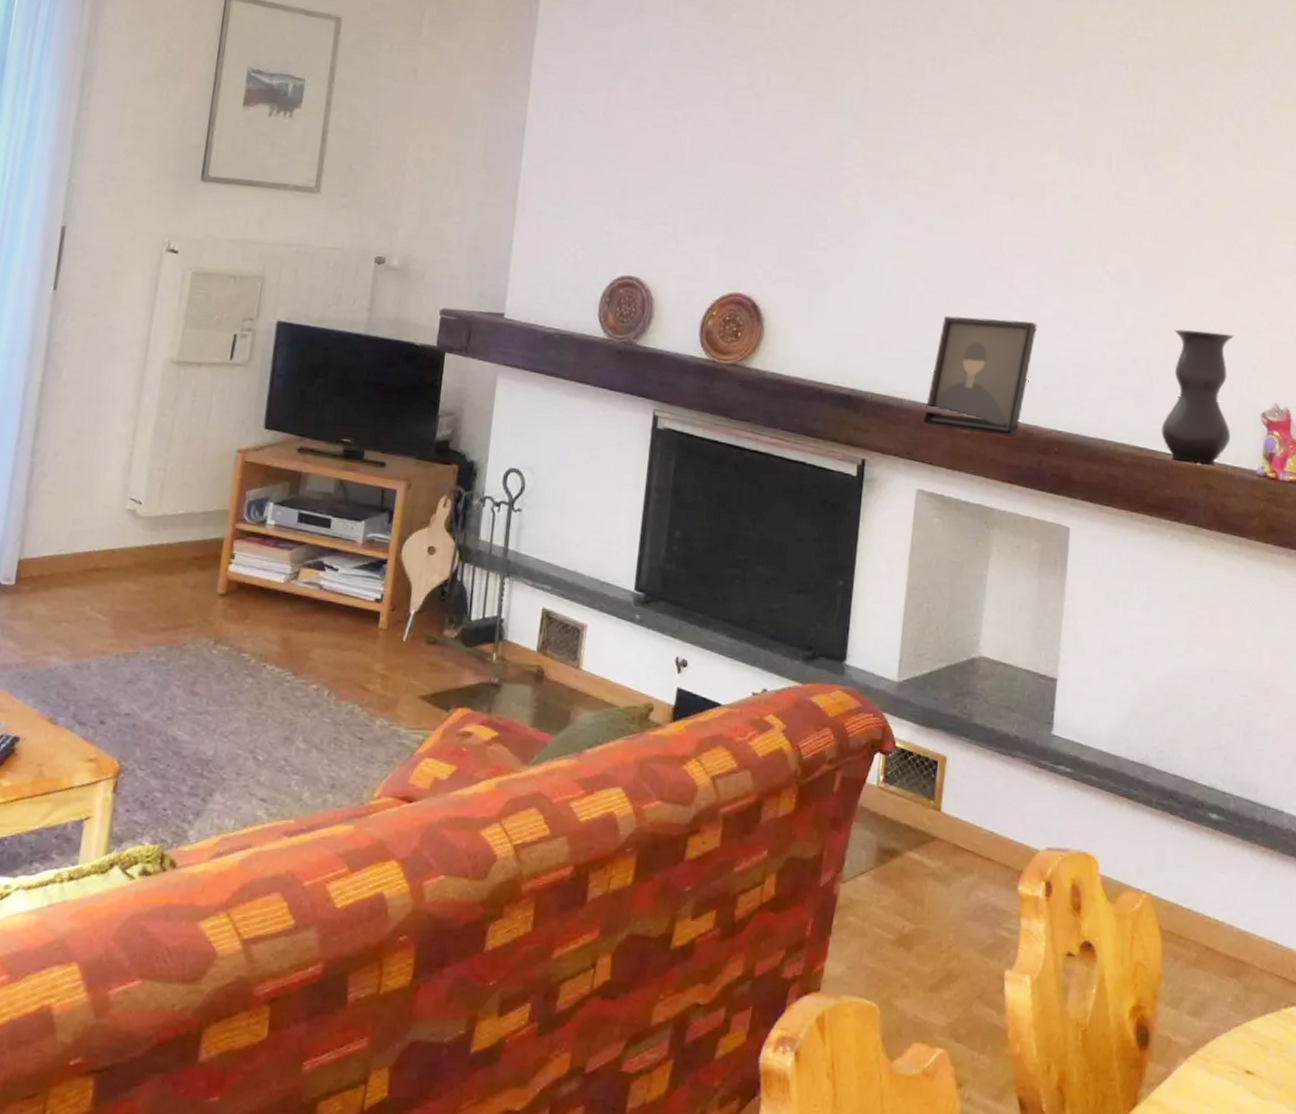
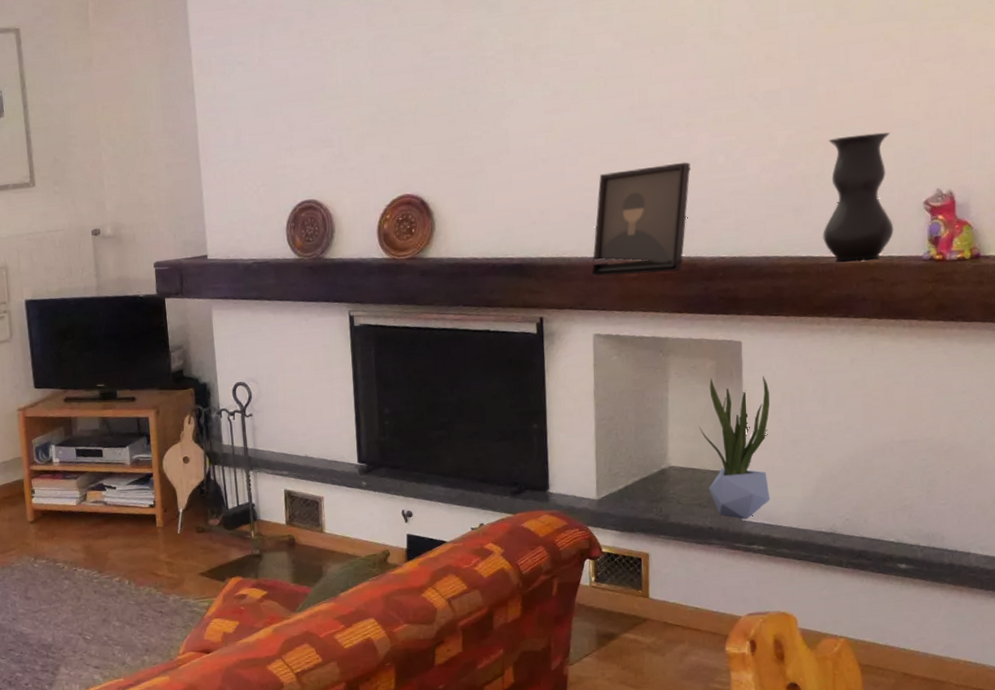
potted plant: none [1016,562,1094,734] -> present [699,376,770,520]

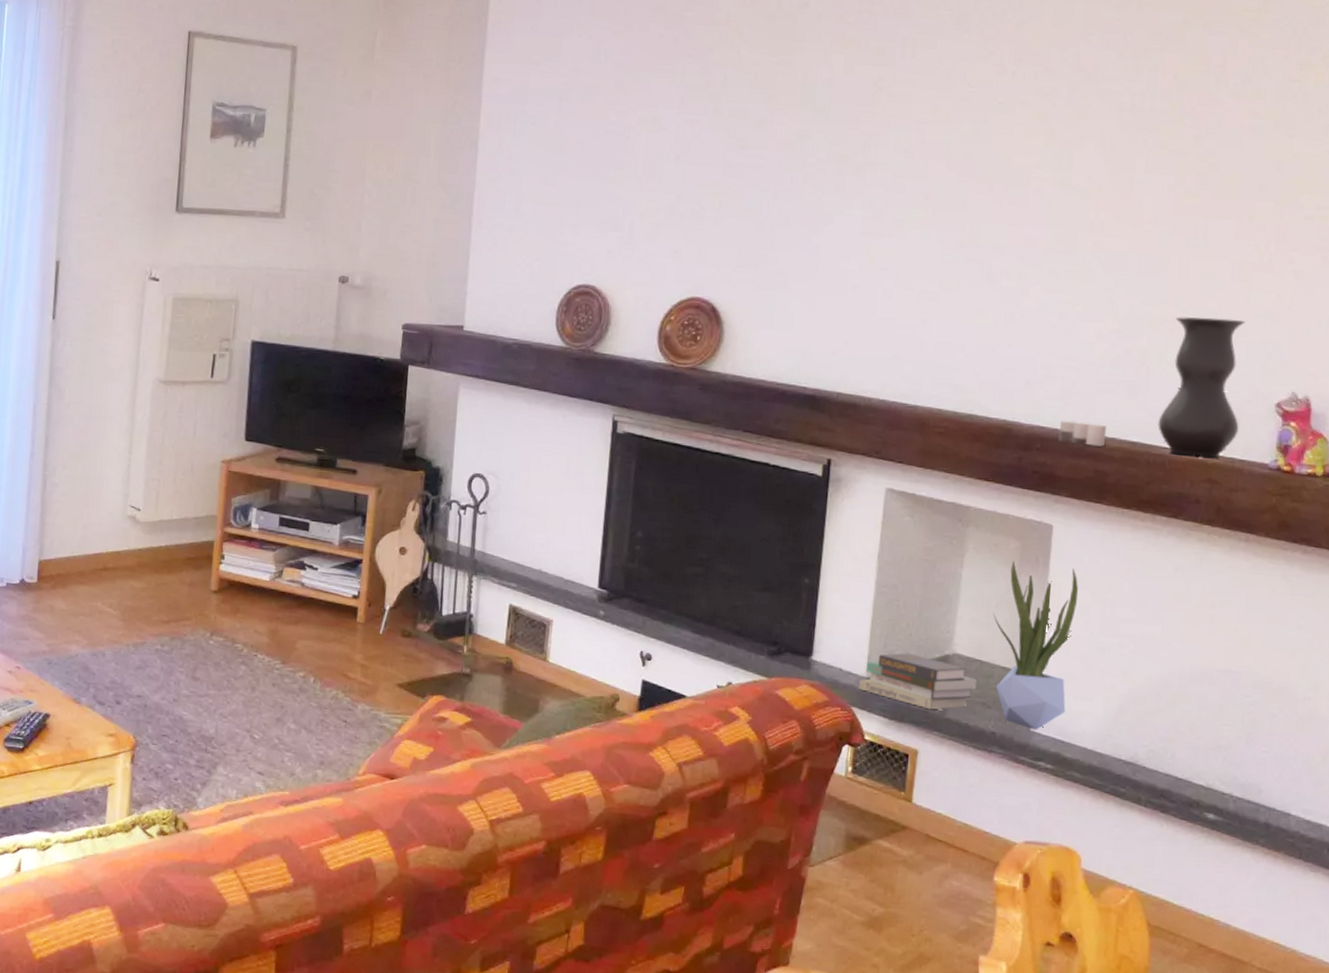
picture frame: present [592,162,692,277] -> none [893,311,1019,434]
books: none [592,472,692,518] -> present [859,653,978,710]
candle: none [737,246,779,267] -> present [1058,421,1107,447]

